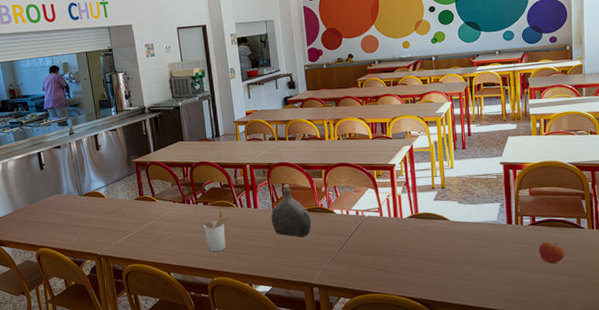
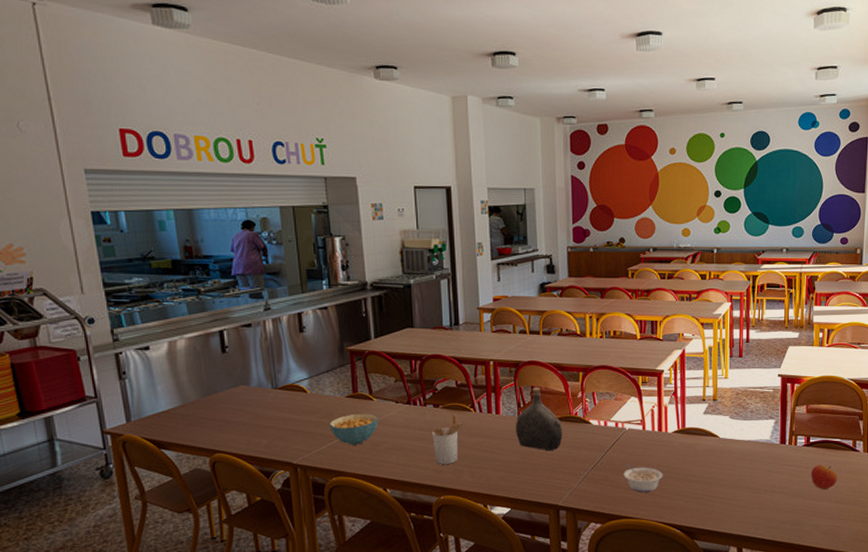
cereal bowl: none [123,212,161,238] -> present [329,413,378,445]
legume: none [366,245,401,271] -> present [623,462,663,493]

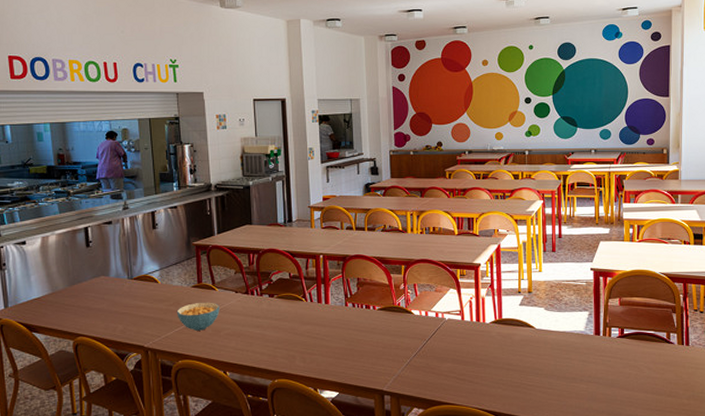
utensil holder: present [432,414,467,464] -> none [268,303,299,350]
water jug: present [516,387,563,451] -> none [344,279,387,339]
legume: present [623,462,663,493] -> none [444,351,482,380]
apple: present [810,465,838,489] -> none [625,356,653,380]

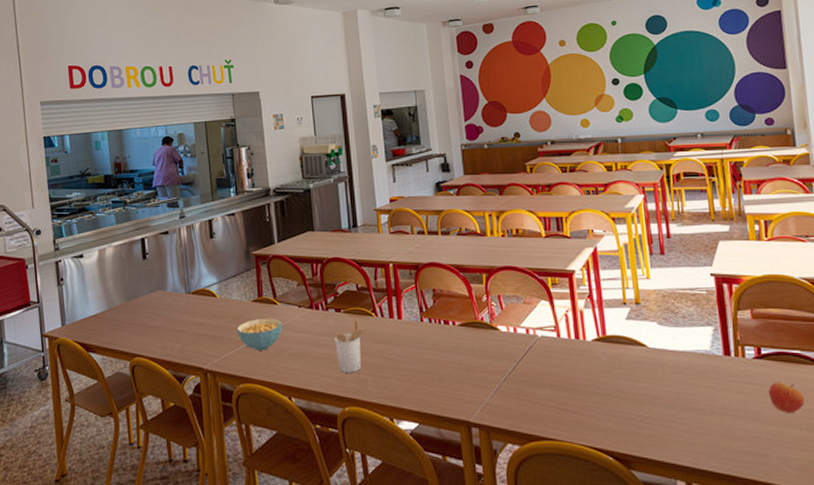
utensil holder: none [268,303,299,350] -> present [335,319,369,373]
apple: none [625,356,653,380] -> present [767,382,805,413]

